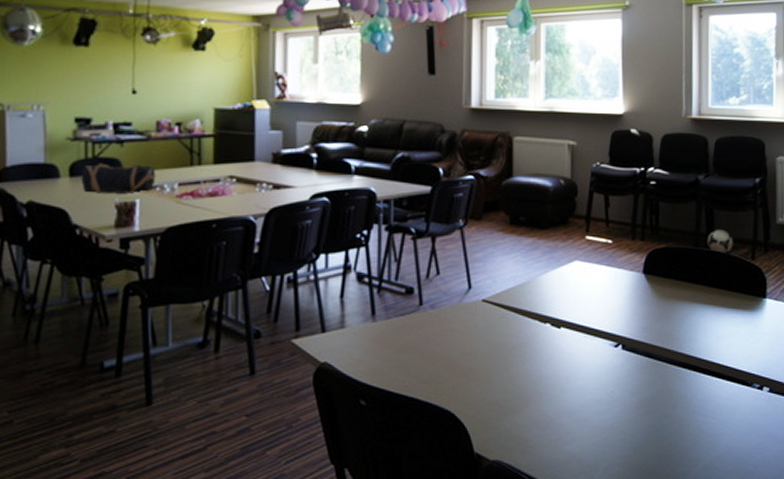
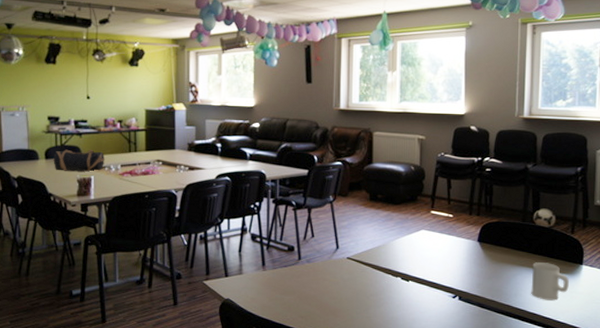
cup: none [707,297,751,345] -> present [531,262,569,301]

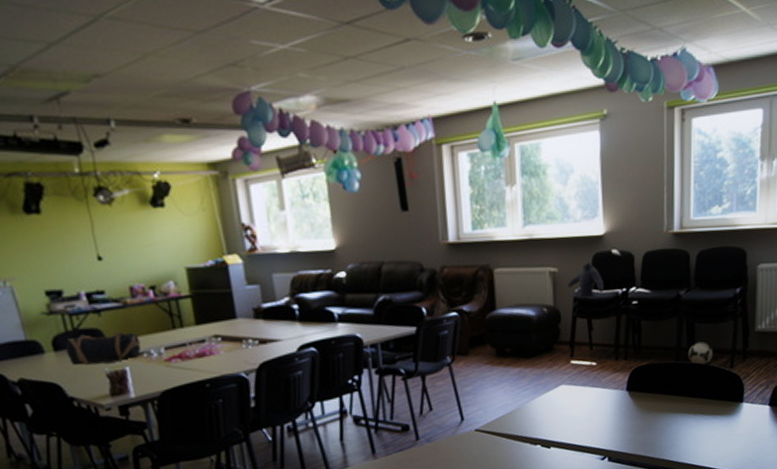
blazer: none [432,134,462,162] -> present [567,262,604,298]
cup: present [531,262,569,301] -> none [687,405,729,448]

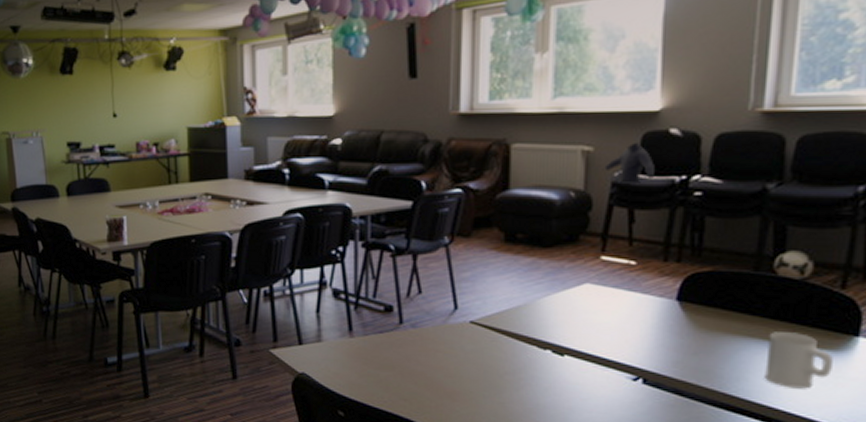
duffel bag: present [65,331,141,366] -> none [76,183,140,212]
cup: none [687,405,729,448] -> present [764,332,833,389]

